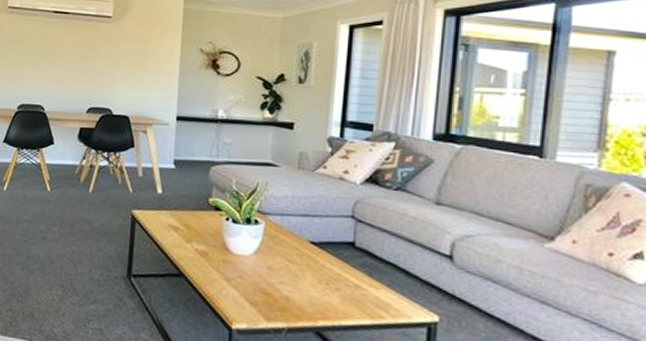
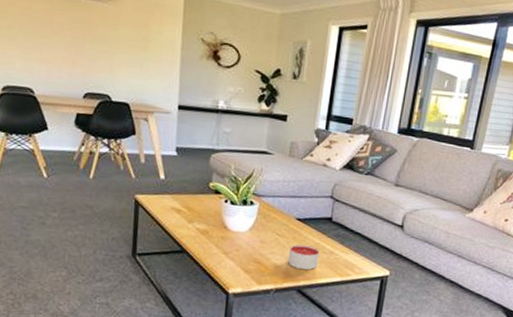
candle: none [302,273,342,307] -> present [288,244,320,270]

